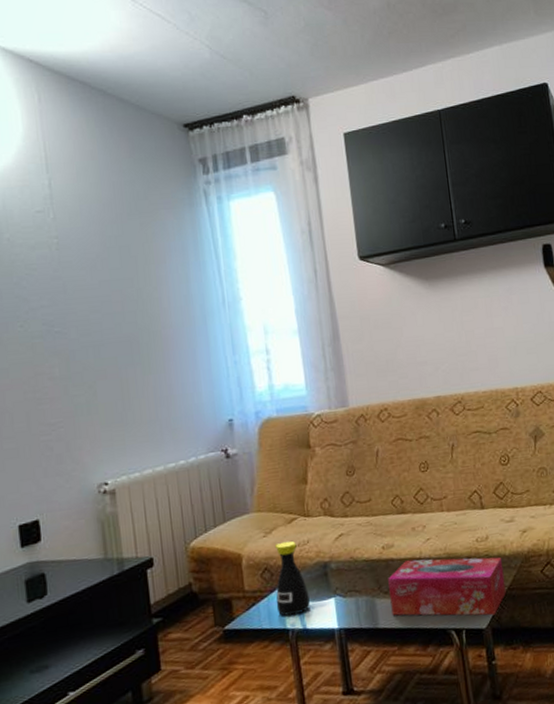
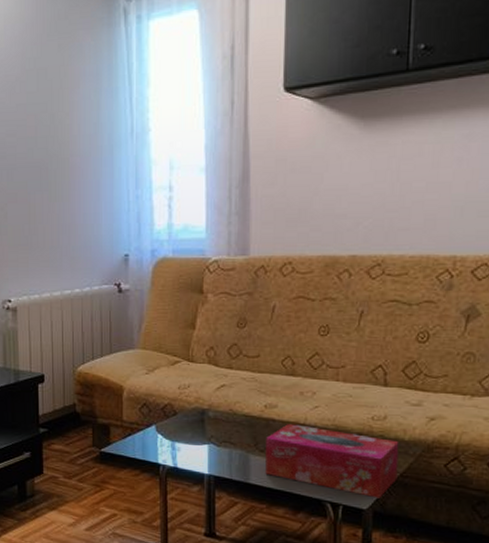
bottle: present [275,540,310,616] -> none [151,382,183,453]

